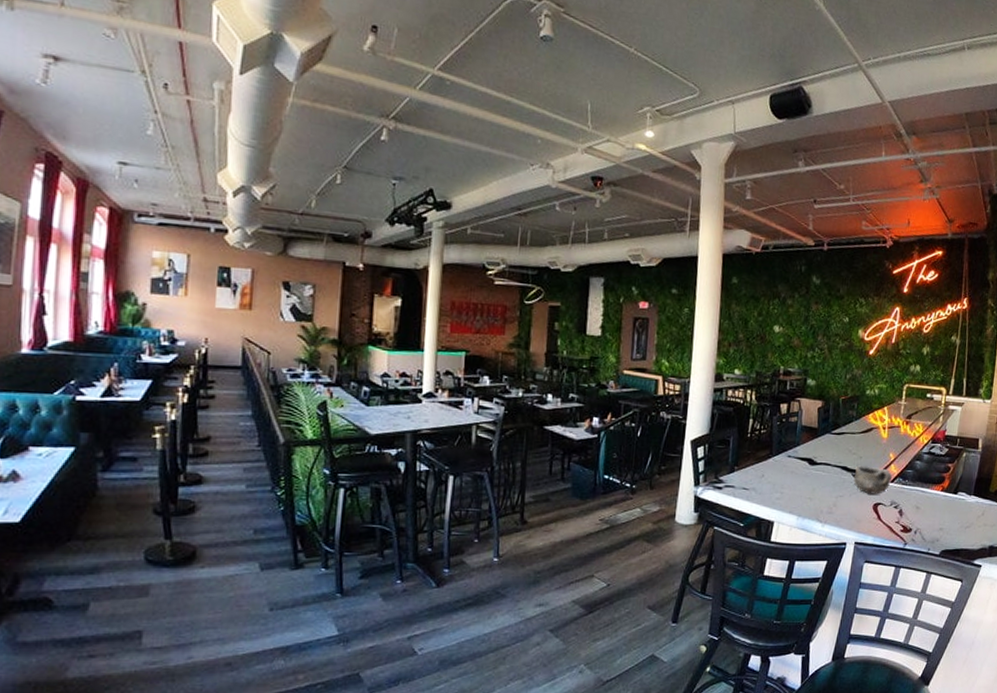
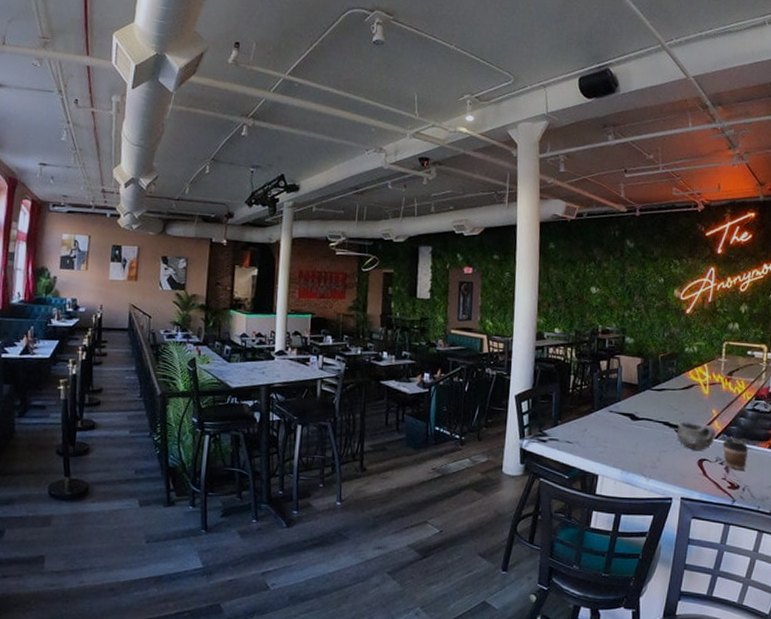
coffee cup: none [897,480,923,513] -> present [722,437,749,470]

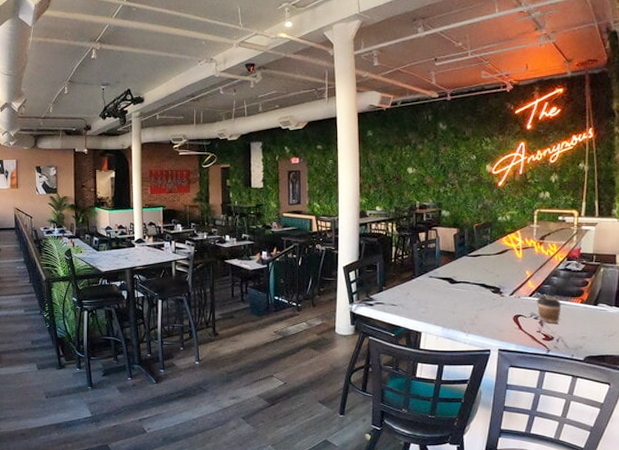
bowl: present [676,421,716,451] -> none [492,283,530,307]

